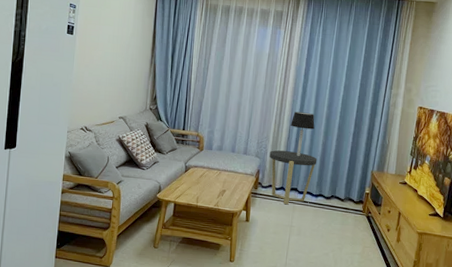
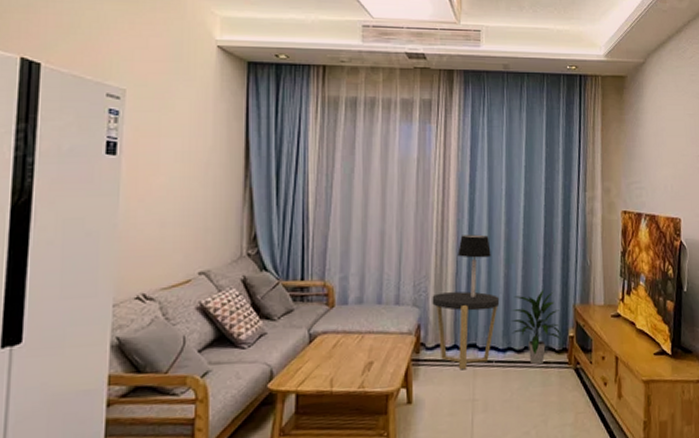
indoor plant: none [323,157,360,210] -> present [511,290,561,365]

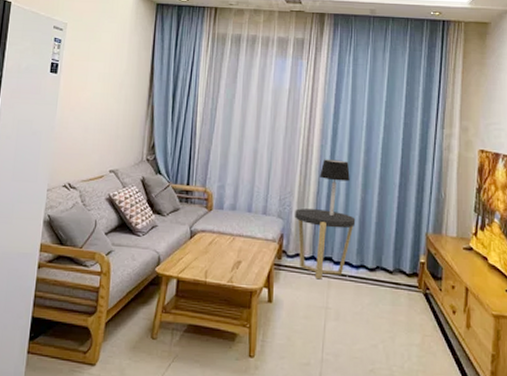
indoor plant: present [511,290,561,365] -> none [365,216,412,285]

